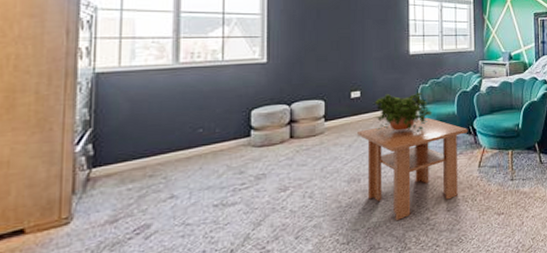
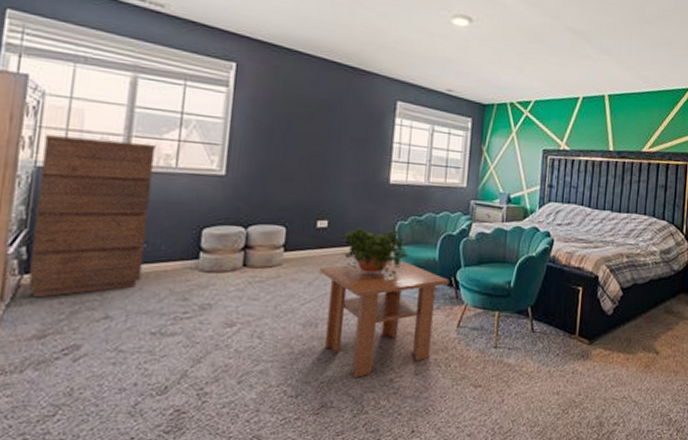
dresser: none [97,43,203,188] -> present [27,135,156,298]

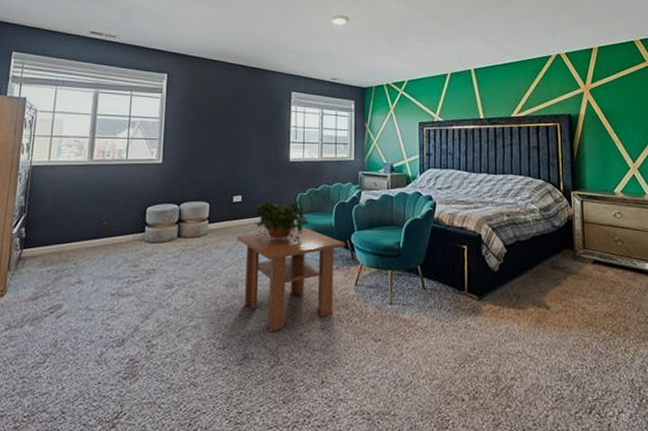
dresser: present [27,135,156,298] -> none [26,141,112,267]

